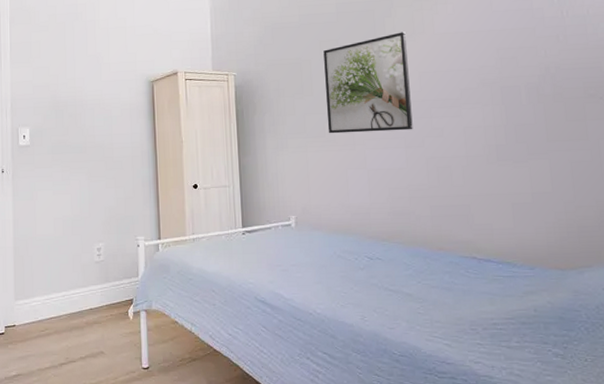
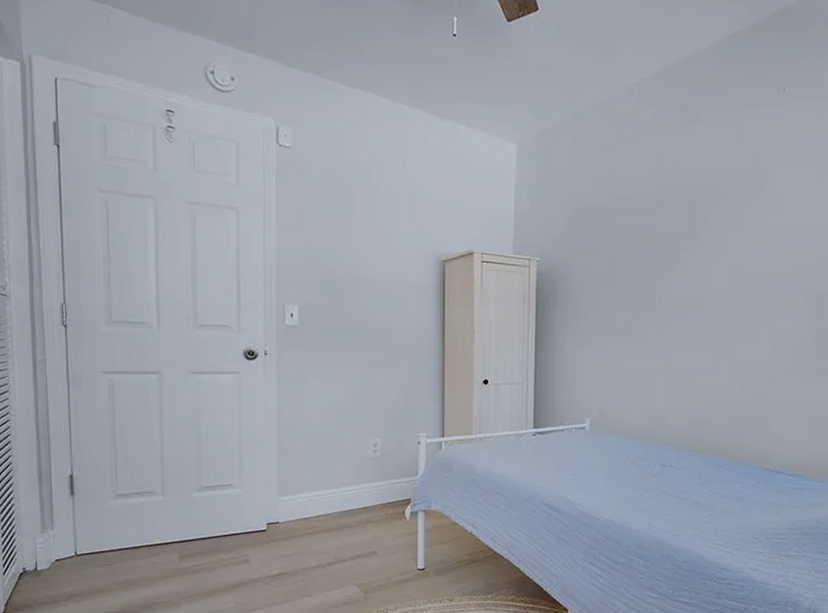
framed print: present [323,32,413,134] -> none [633,226,727,334]

